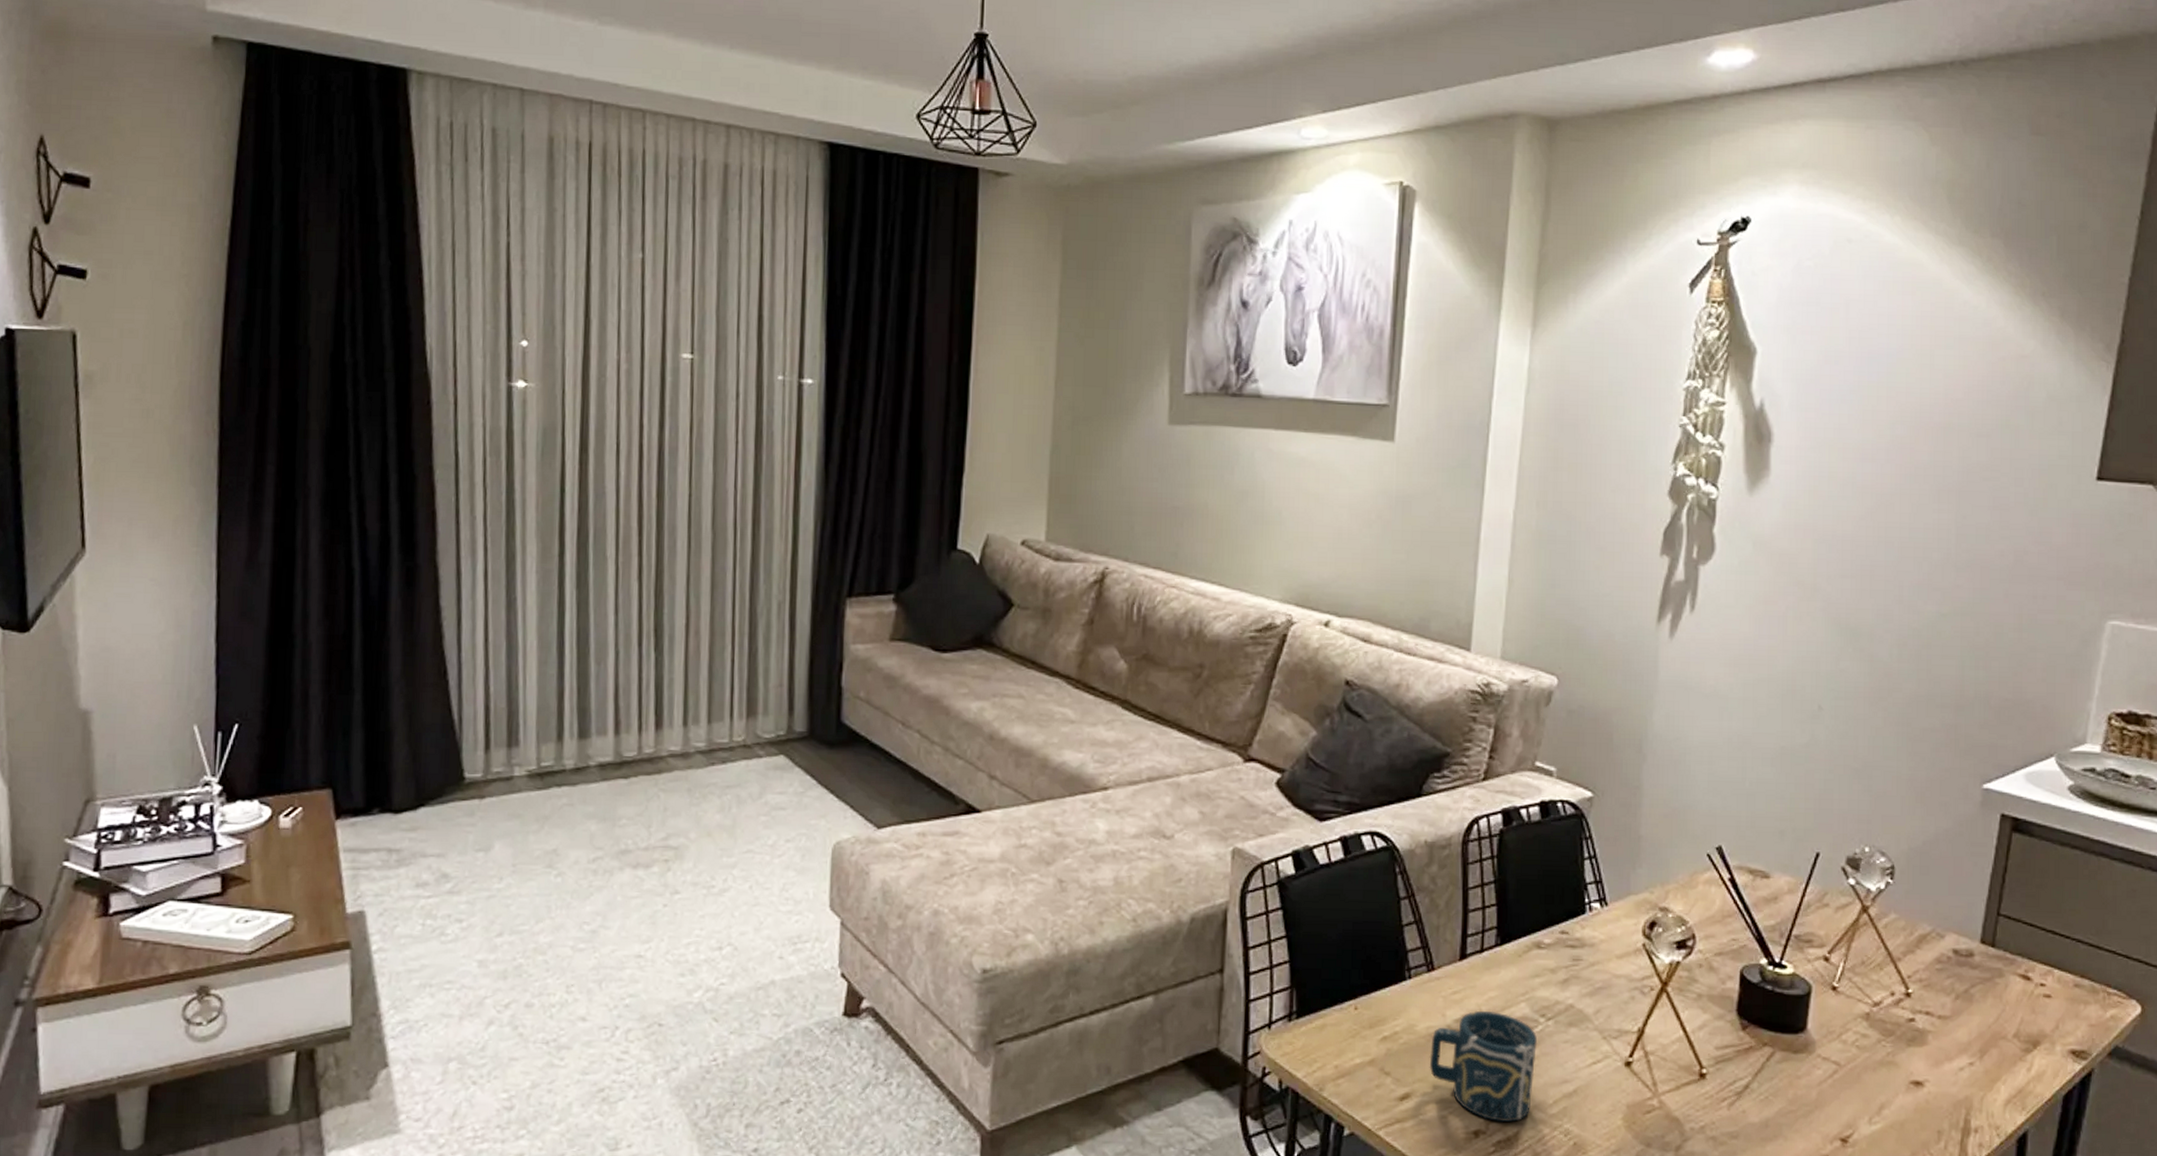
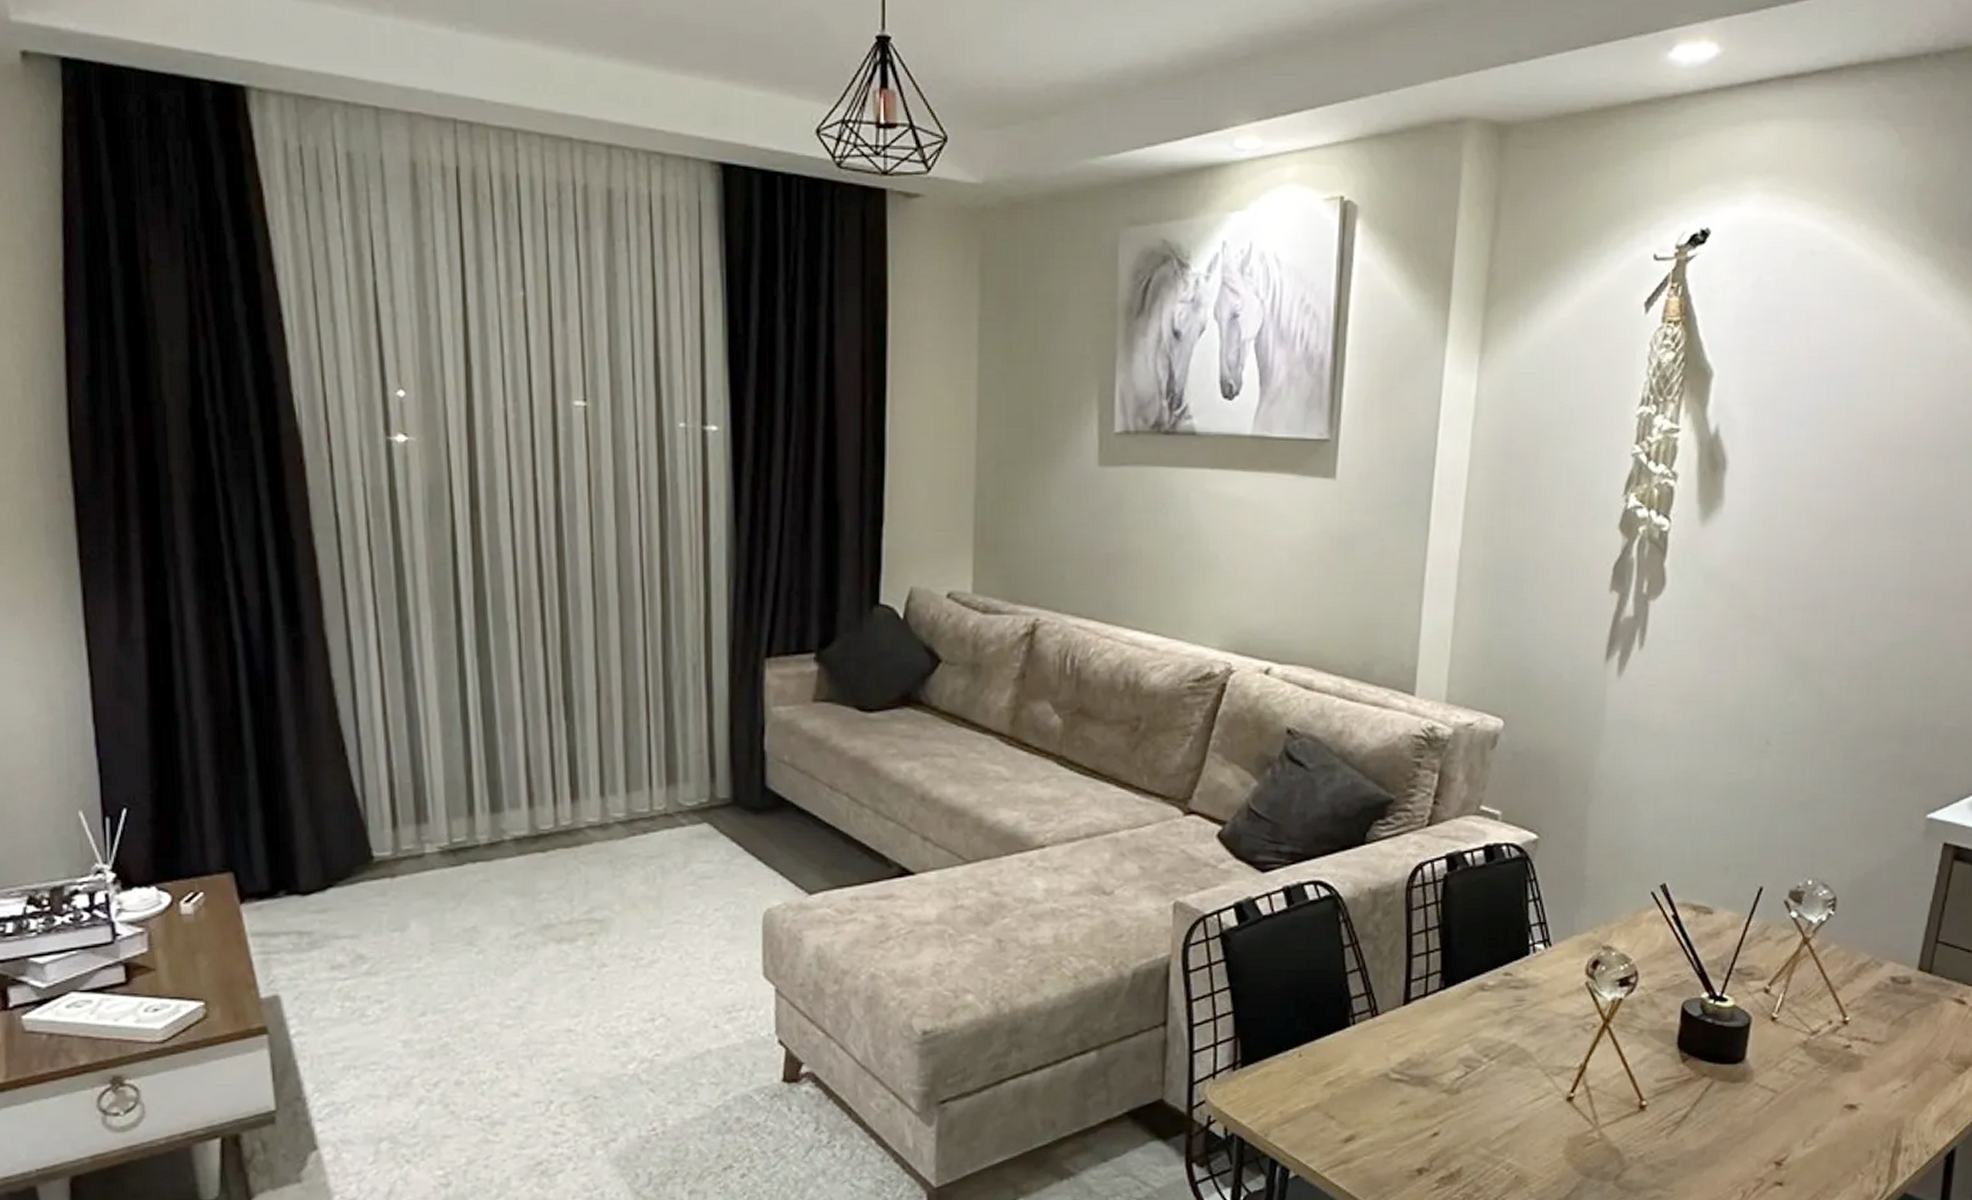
cup: present [1429,1010,1538,1123] -> none [1373,1053,1481,1160]

